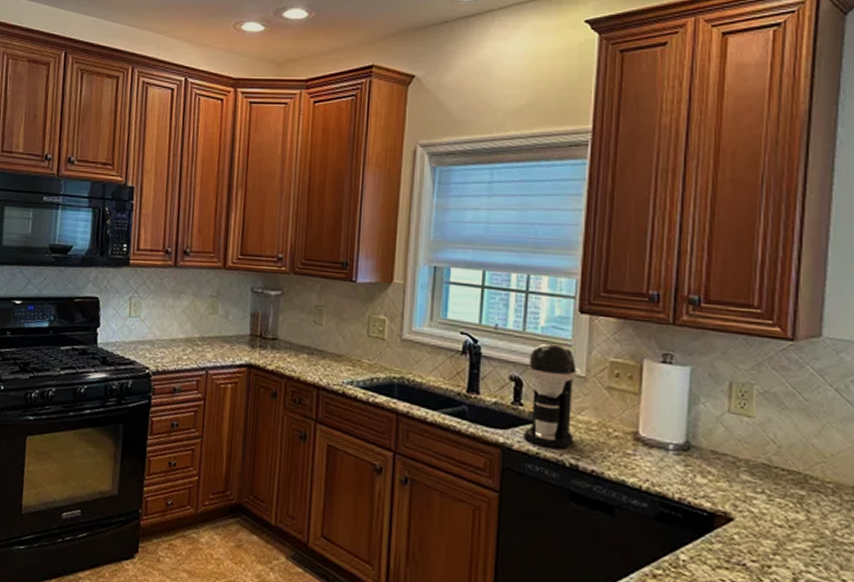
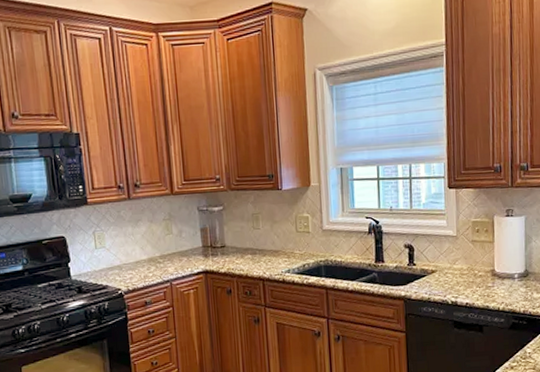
coffee maker: present [522,343,577,449] -> none [416,215,452,293]

